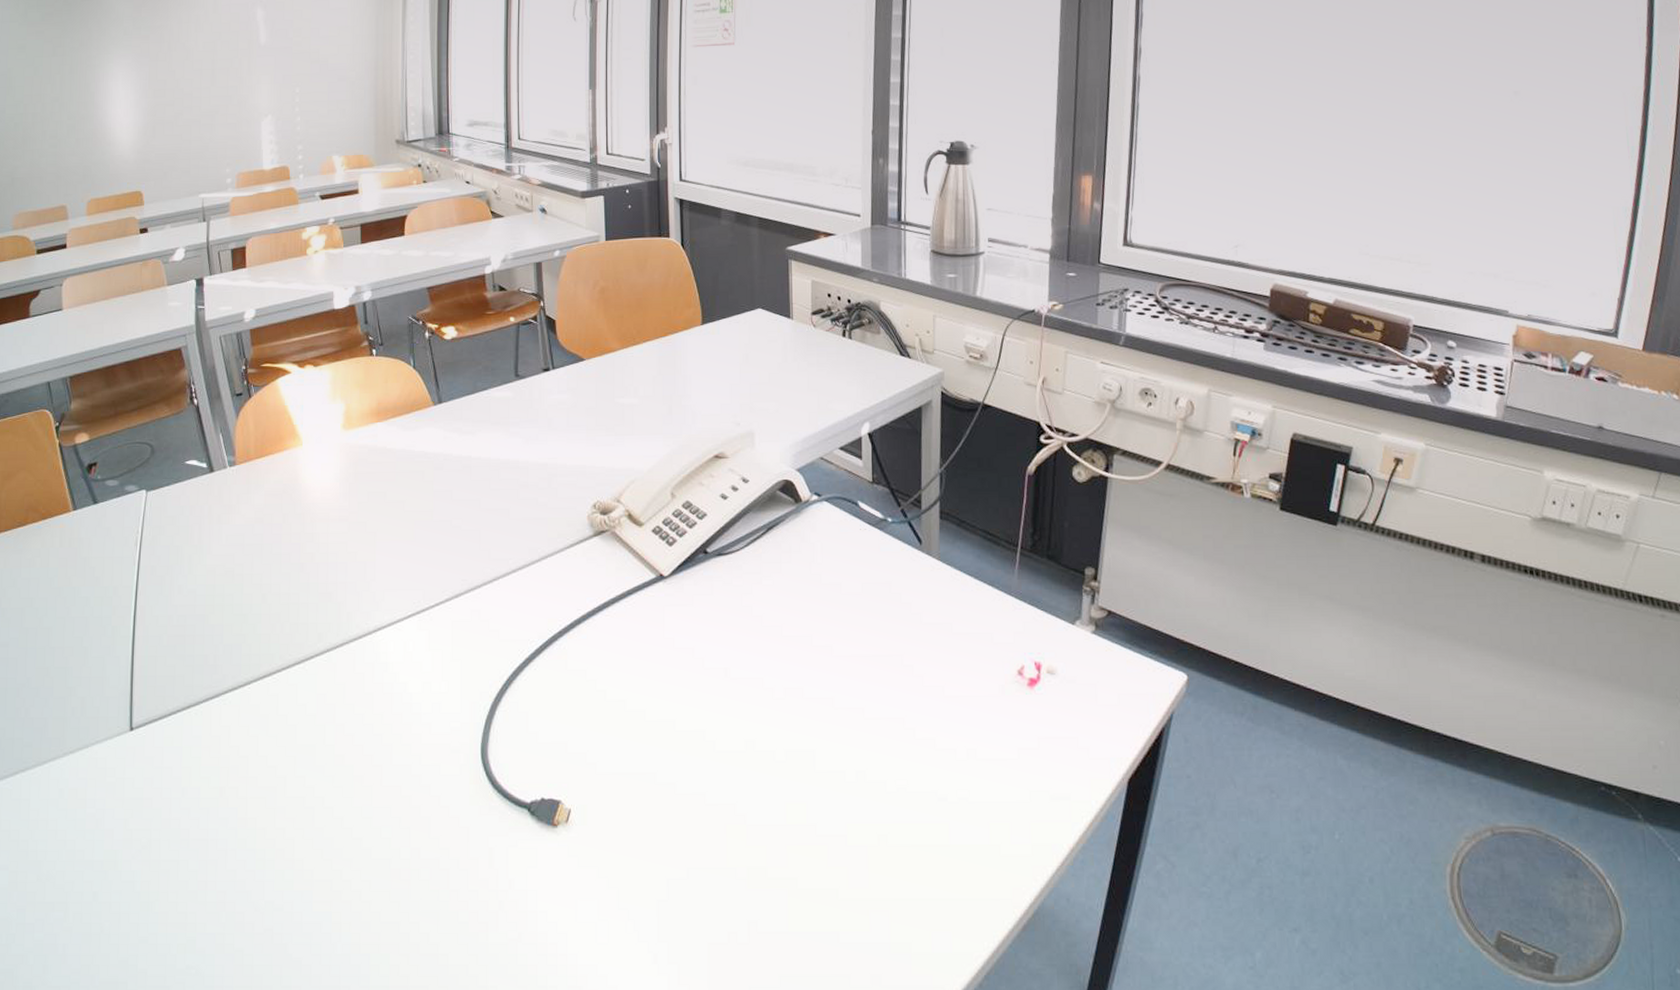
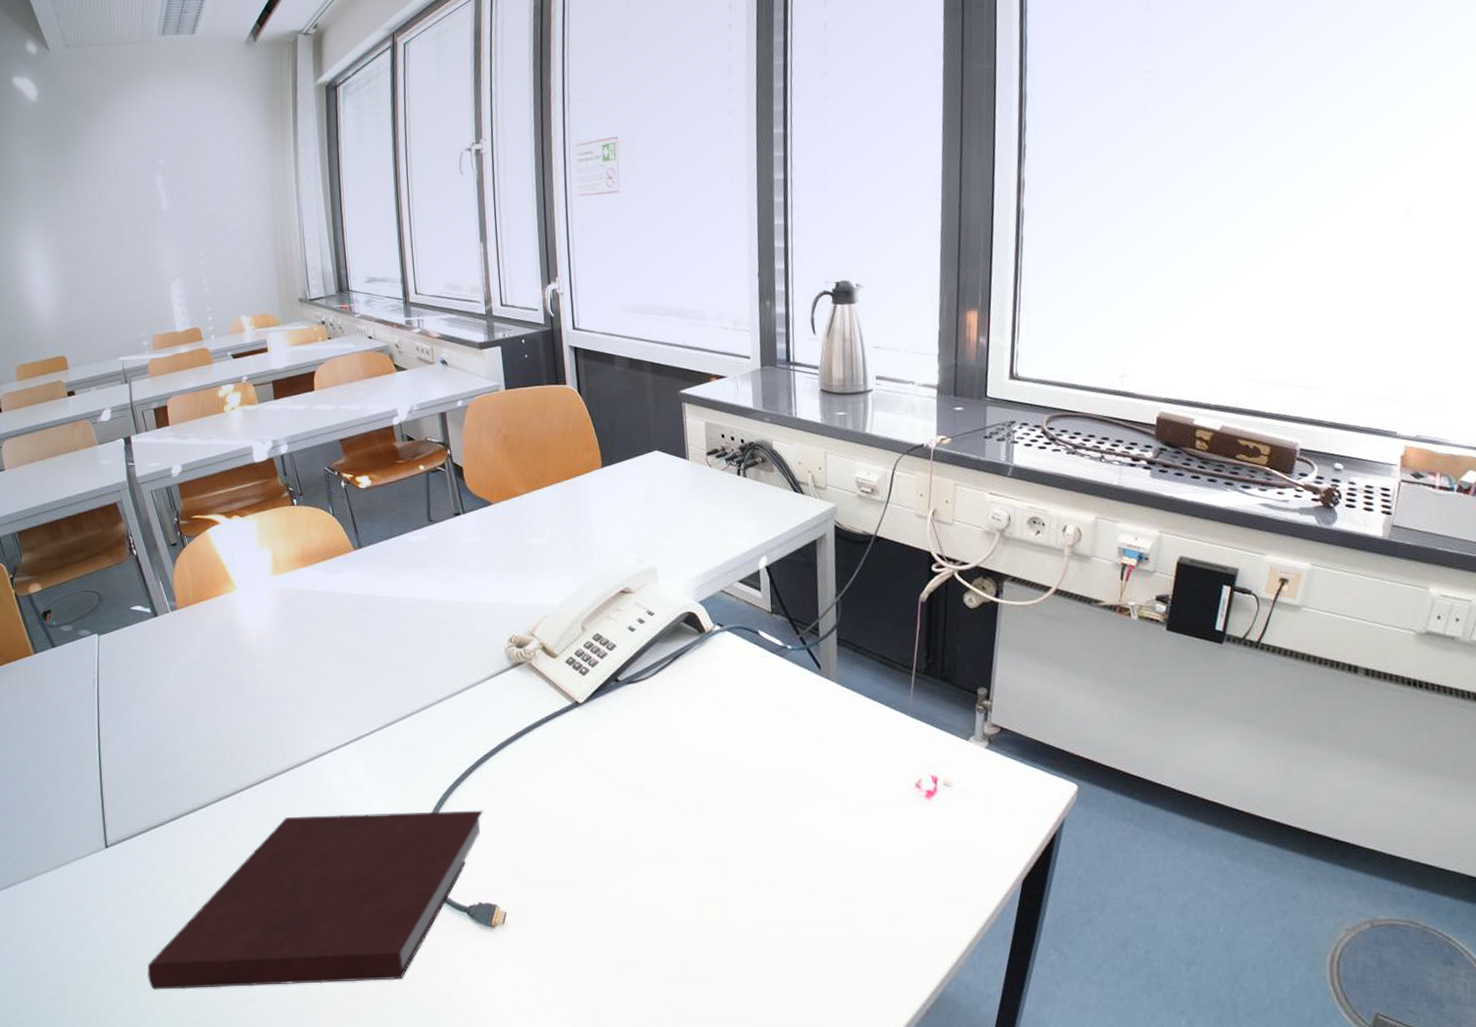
notebook: none [163,693,553,896] -> present [147,810,483,990]

